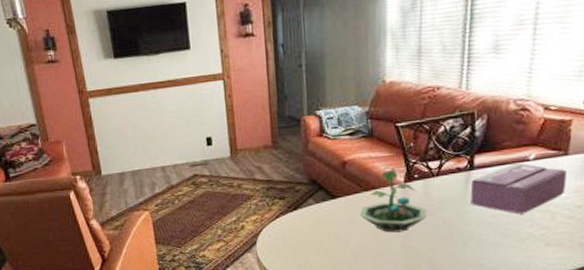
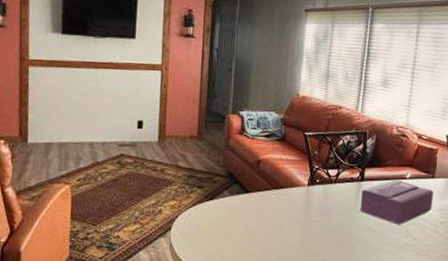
terrarium: present [359,166,427,233] -> none [267,169,325,231]

